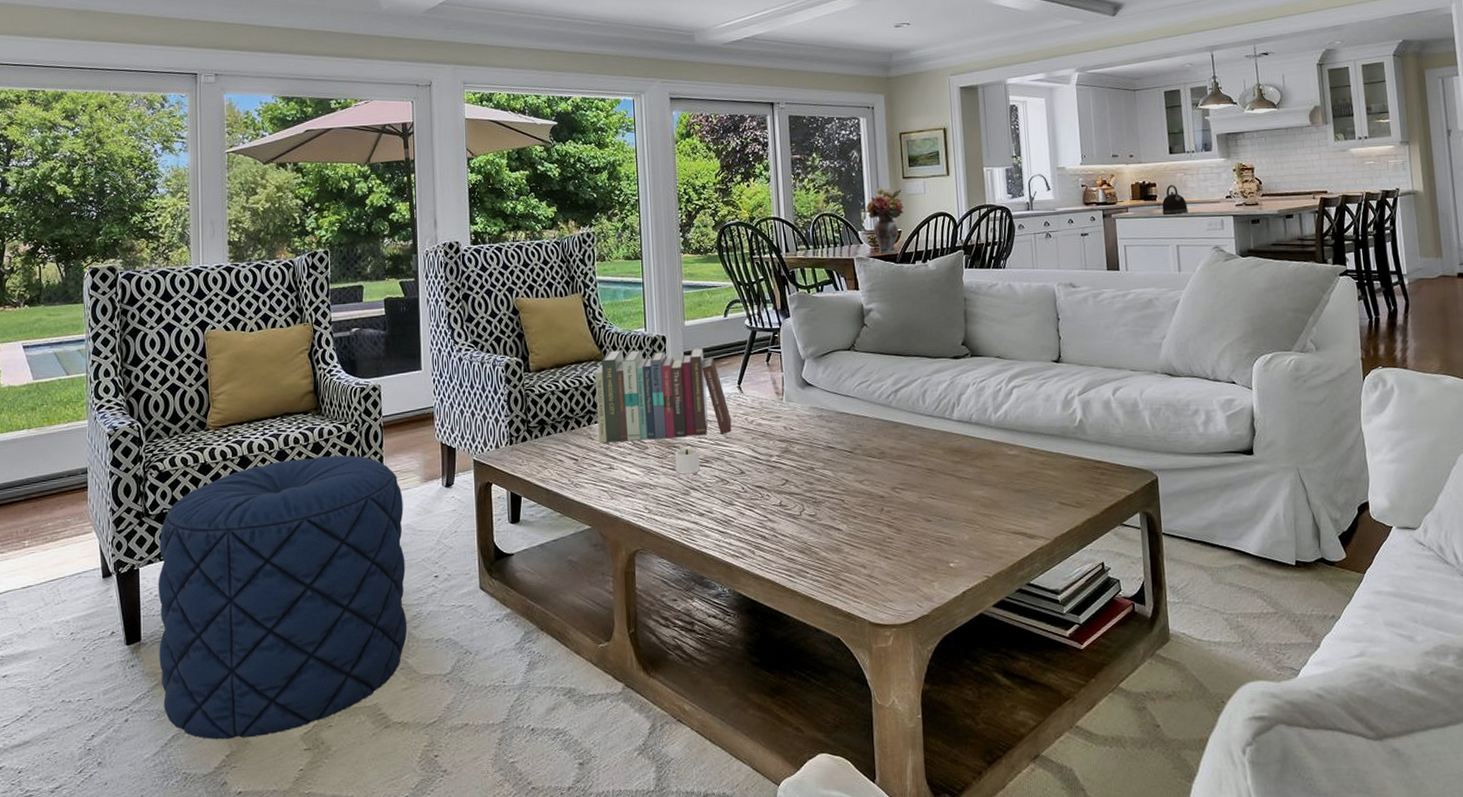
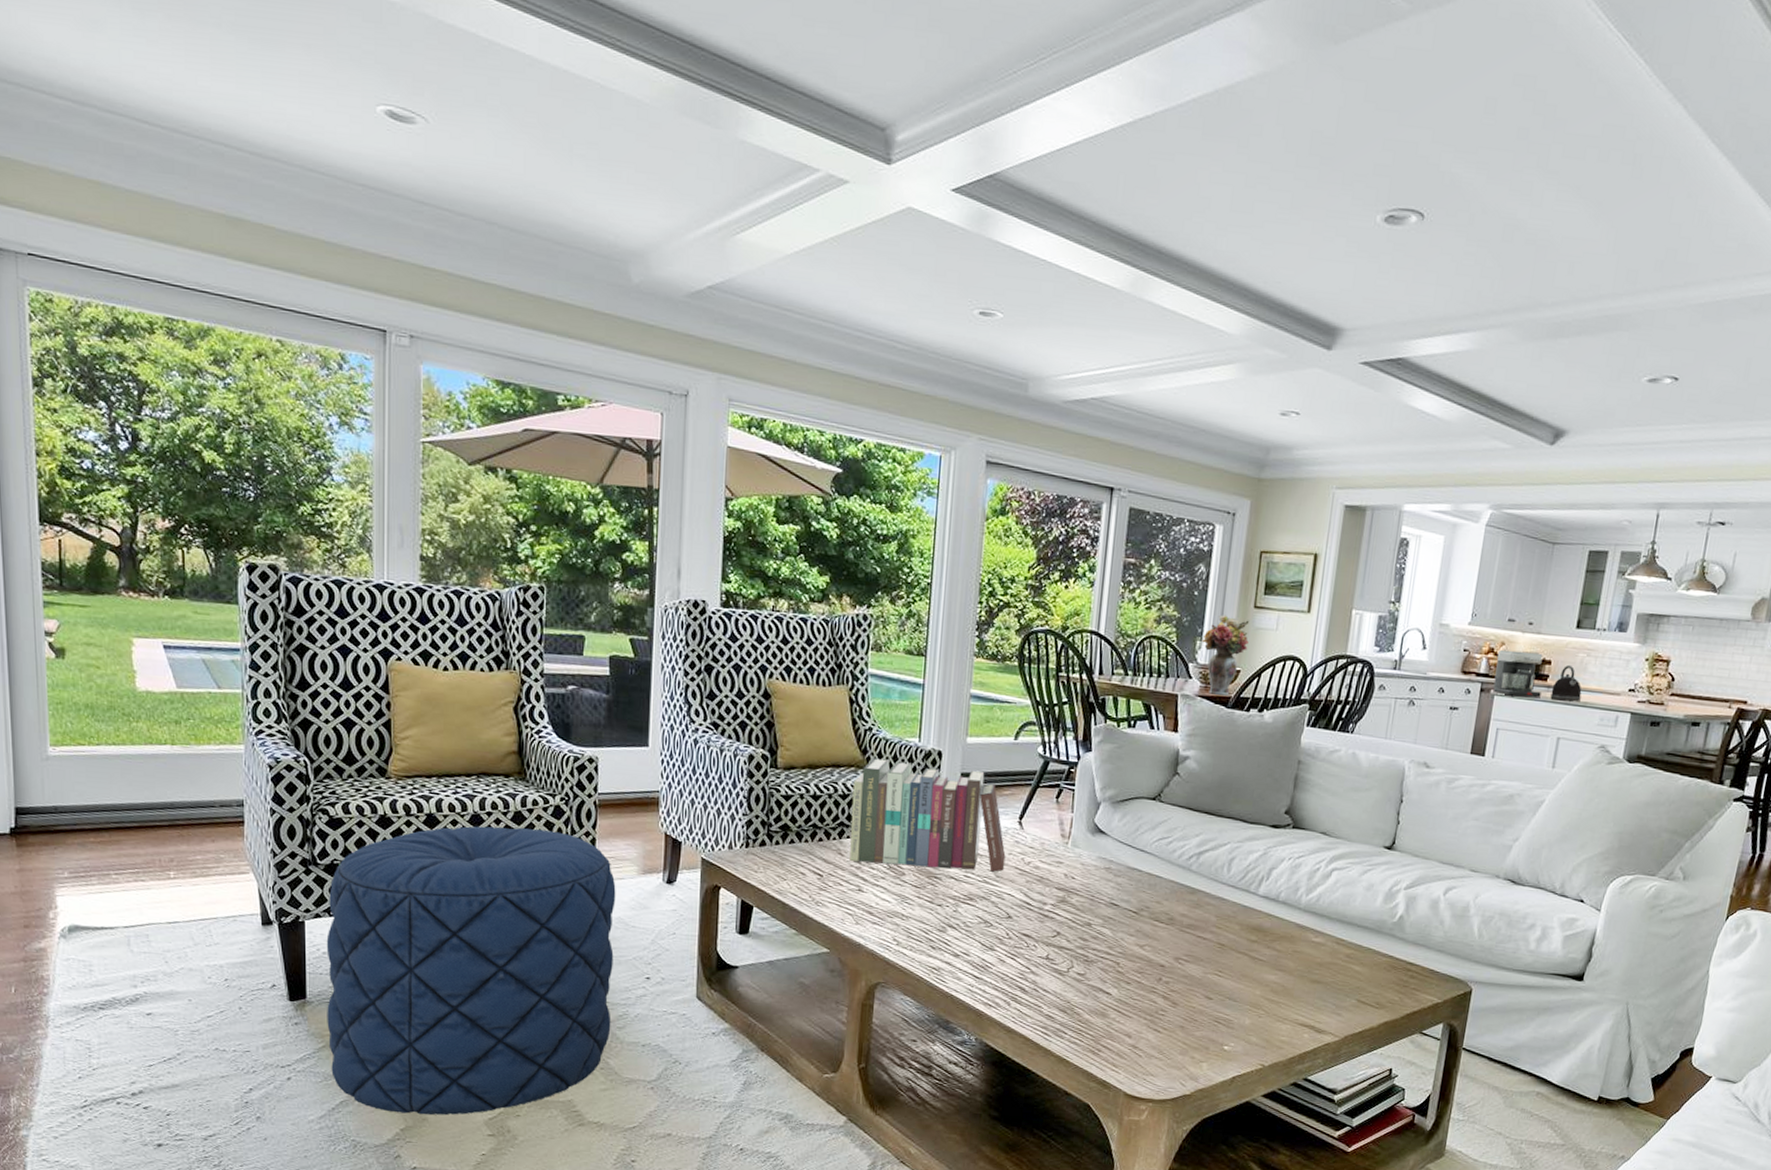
candle: present [675,448,701,475] -> none [934,881,964,910]
coffee maker: none [1110,178,1154,217] -> present [1493,650,1543,698]

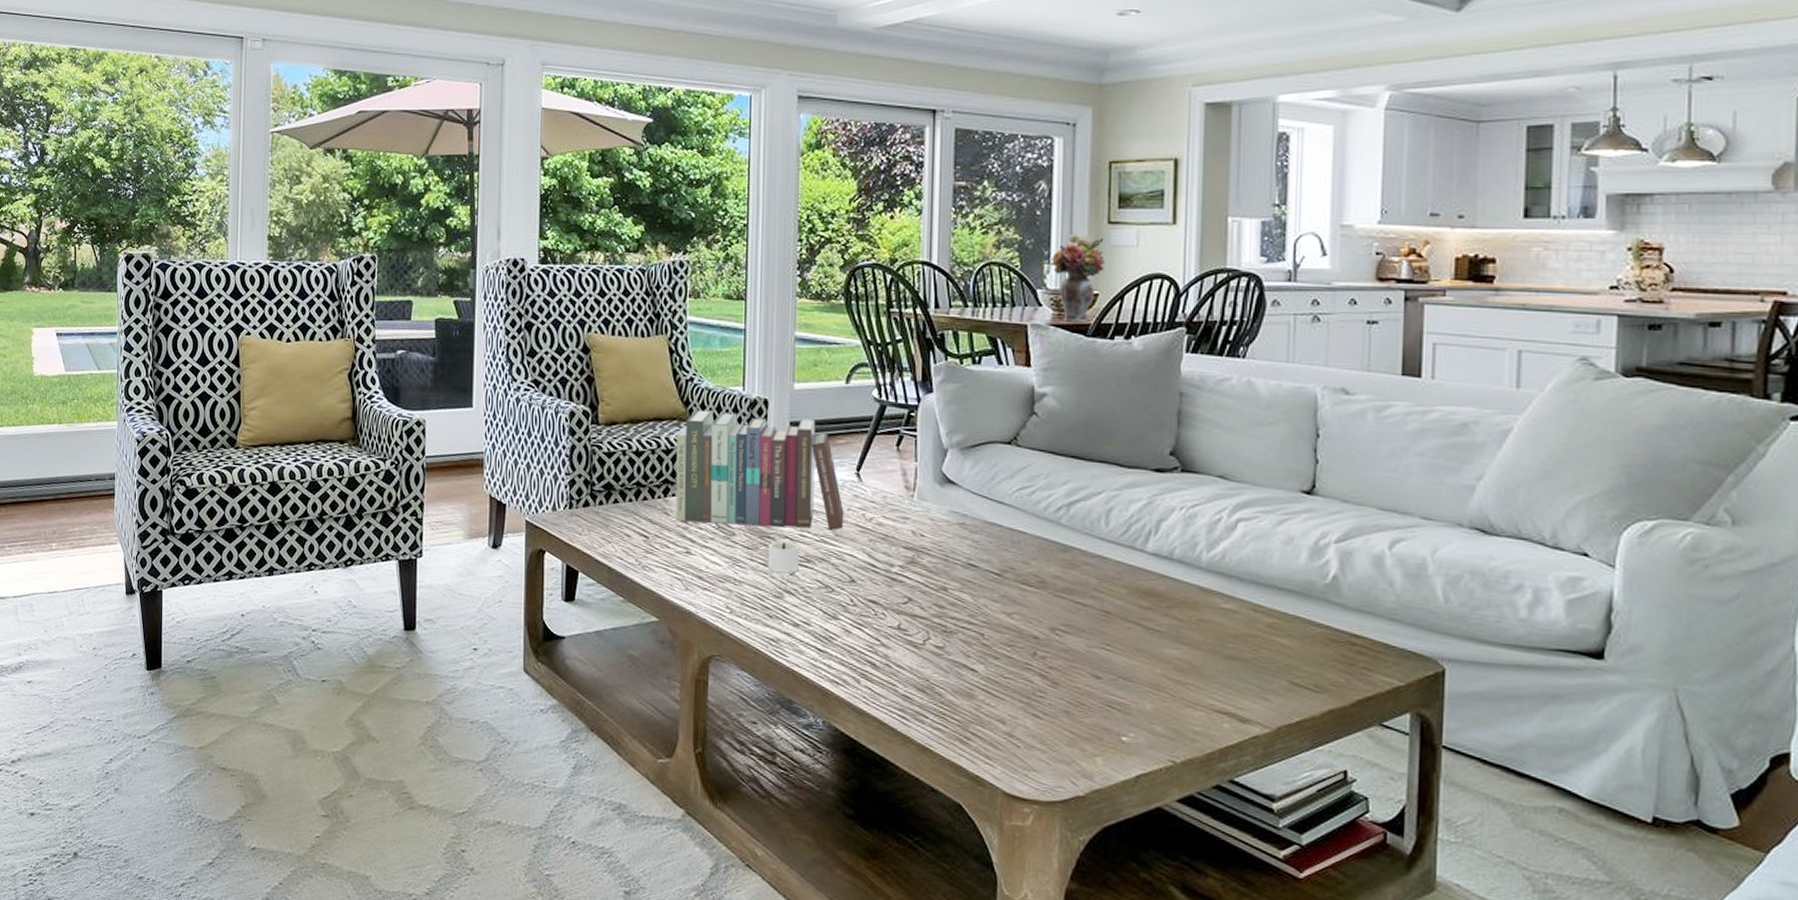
pouf: present [326,825,616,1116] -> none [179,492,443,793]
candle: none [934,881,964,910] -> present [768,541,800,574]
coffee maker: present [1493,650,1543,698] -> none [1421,249,1488,304]
kettle: present [1550,664,1582,702] -> none [1501,261,1544,306]

